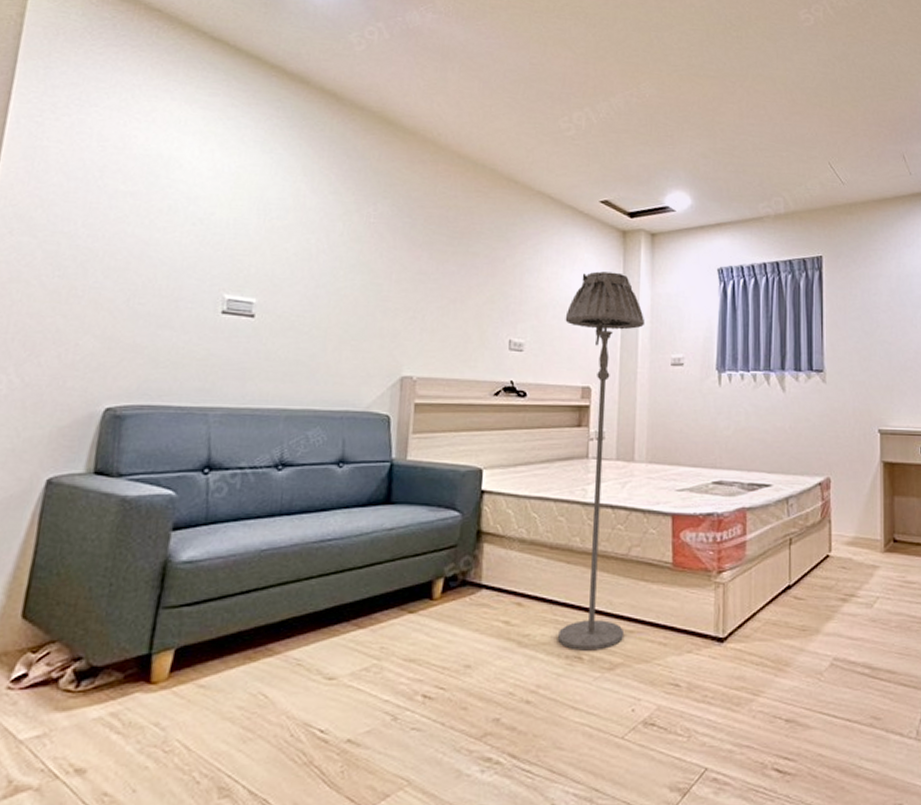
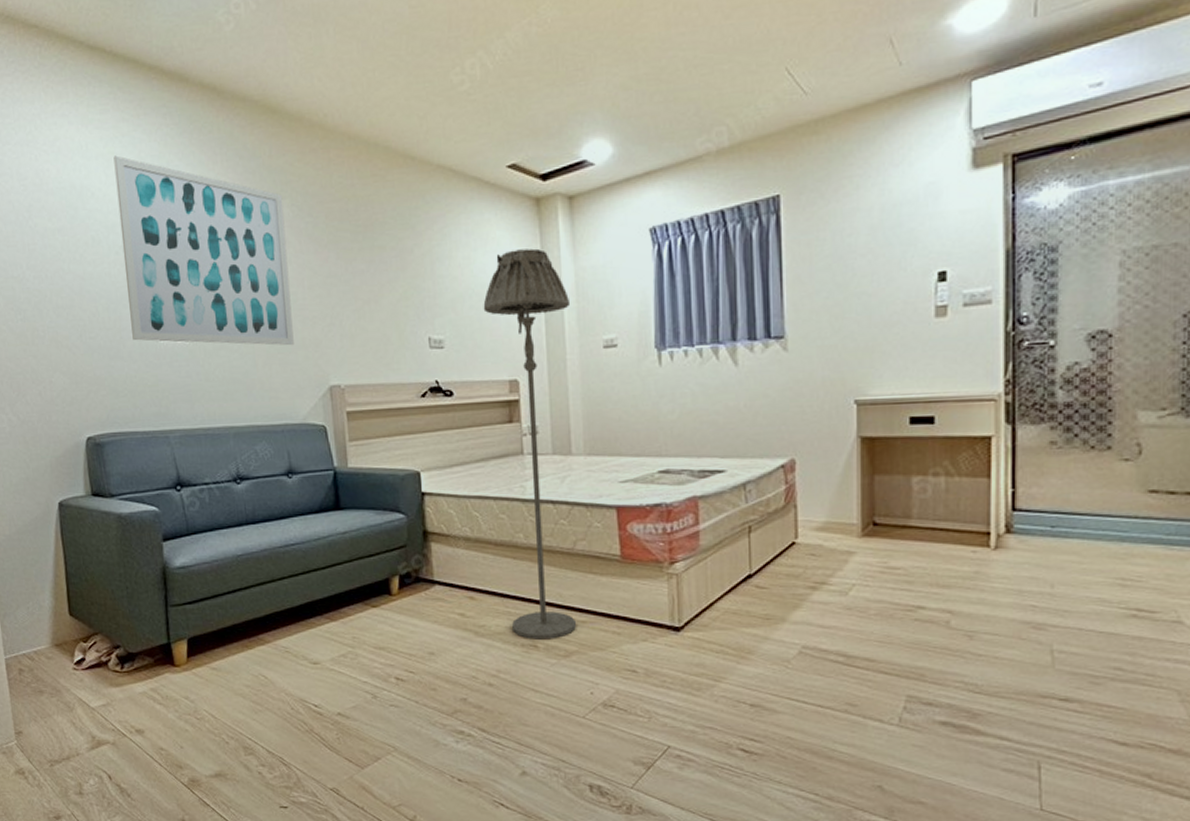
wall art: none [190,135,385,334] -> present [113,155,294,346]

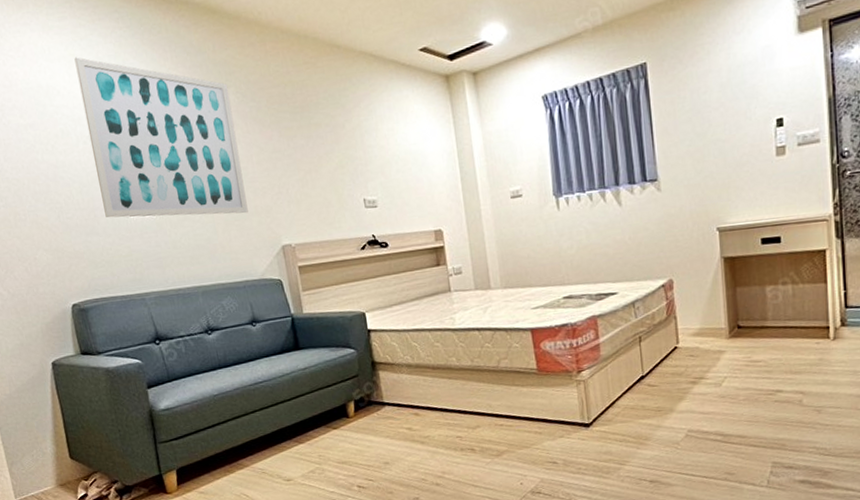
floor lamp: present [483,248,577,640] -> none [407,118,505,444]

